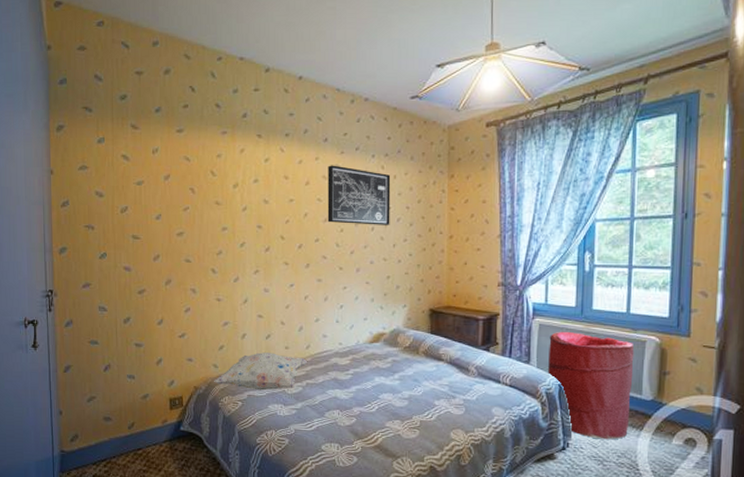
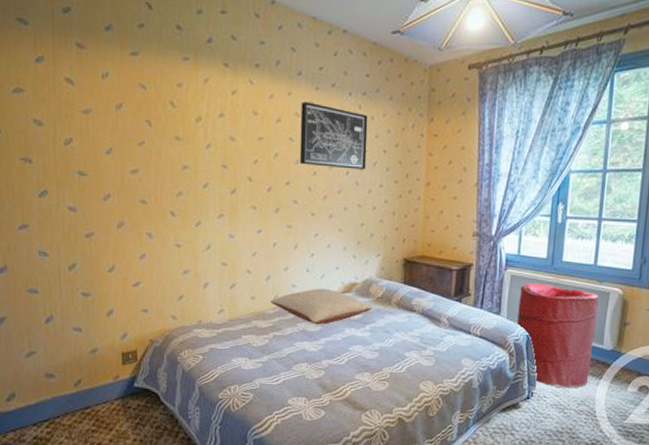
decorative pillow: present [214,352,307,391] -> none [172,303,274,343]
pillow: none [303,338,401,373] -> present [270,288,373,325]

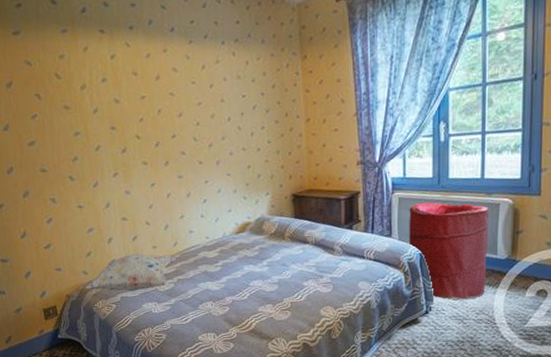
decorative pillow: none [172,303,274,343] -> present [85,253,176,292]
pillow: present [270,288,373,325] -> none [171,230,268,265]
wall art: present [299,101,368,170] -> none [177,55,246,117]

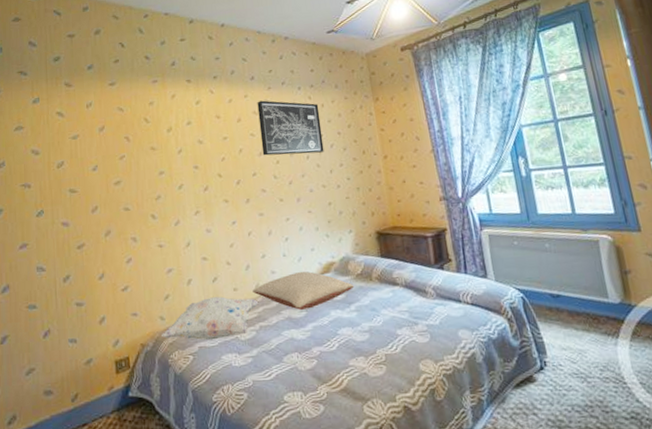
pillow: none [171,230,268,265] -> present [253,271,355,310]
wall art: none [177,55,246,117] -> present [257,100,324,156]
laundry hamper: present [409,202,489,300] -> none [501,239,604,353]

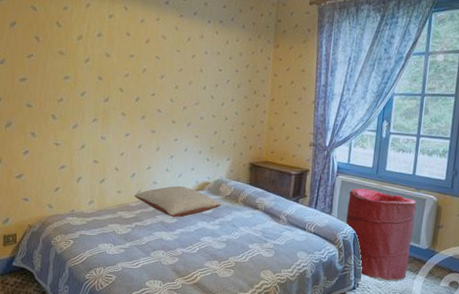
decorative pillow: present [162,296,258,341] -> none [48,195,137,231]
wall art: present [257,100,324,156] -> none [164,26,224,86]
laundry hamper: none [501,239,604,353] -> present [346,188,417,282]

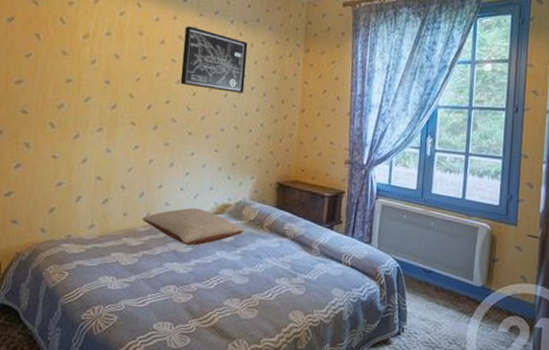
wall art: none [164,26,224,86] -> present [180,26,248,93]
laundry hamper: present [346,188,417,282] -> none [388,214,468,326]

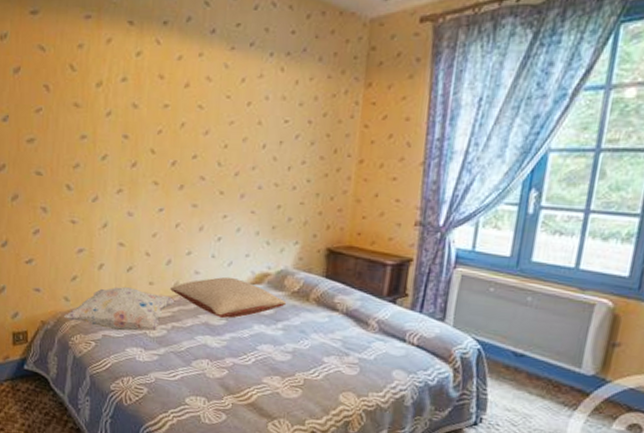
decorative pillow: none [40,218,146,261] -> present [64,287,174,331]
wall art: present [180,26,248,93] -> none [209,63,292,143]

